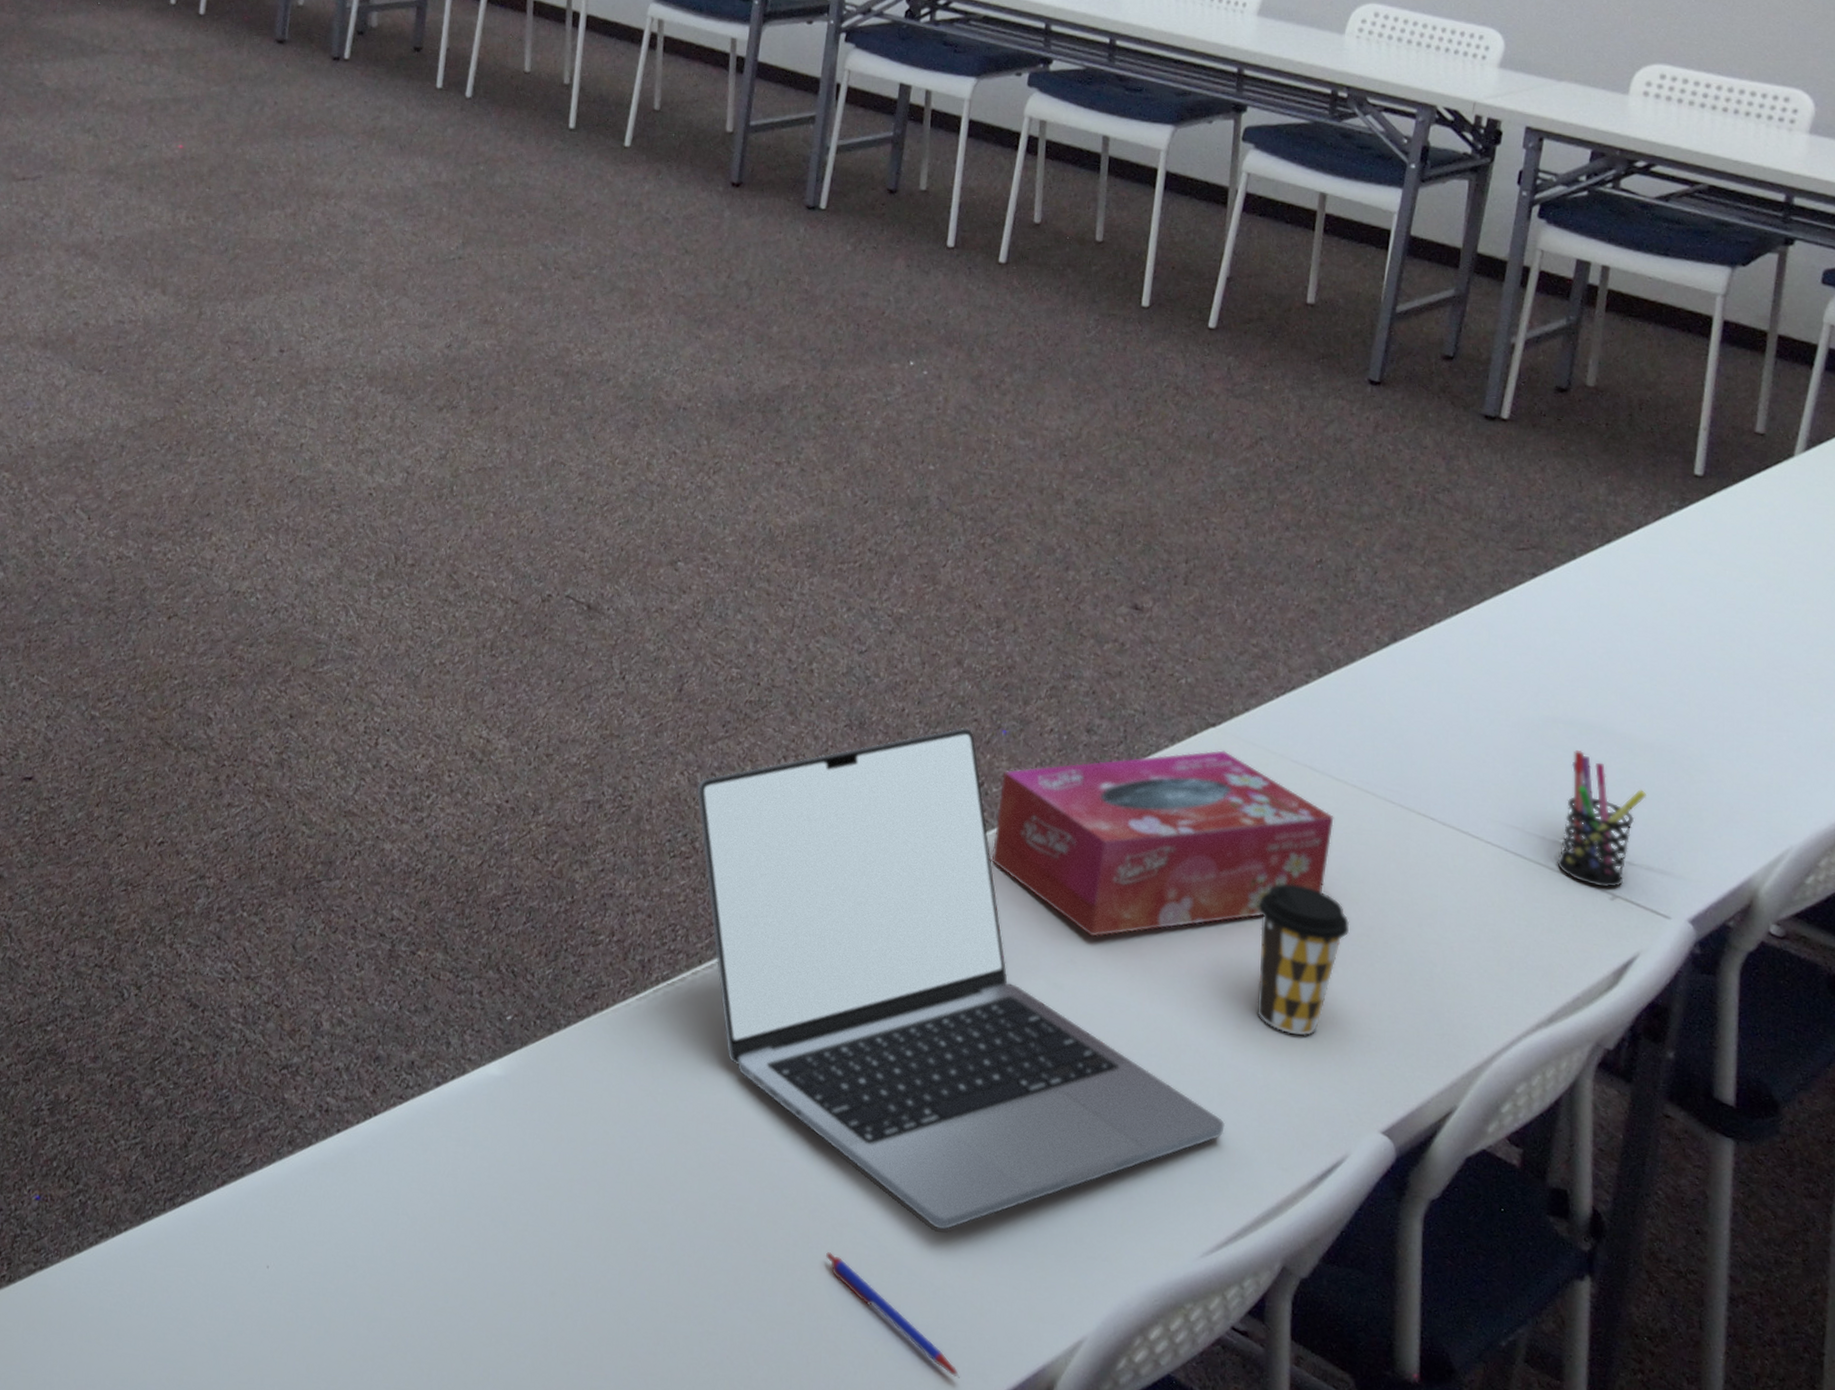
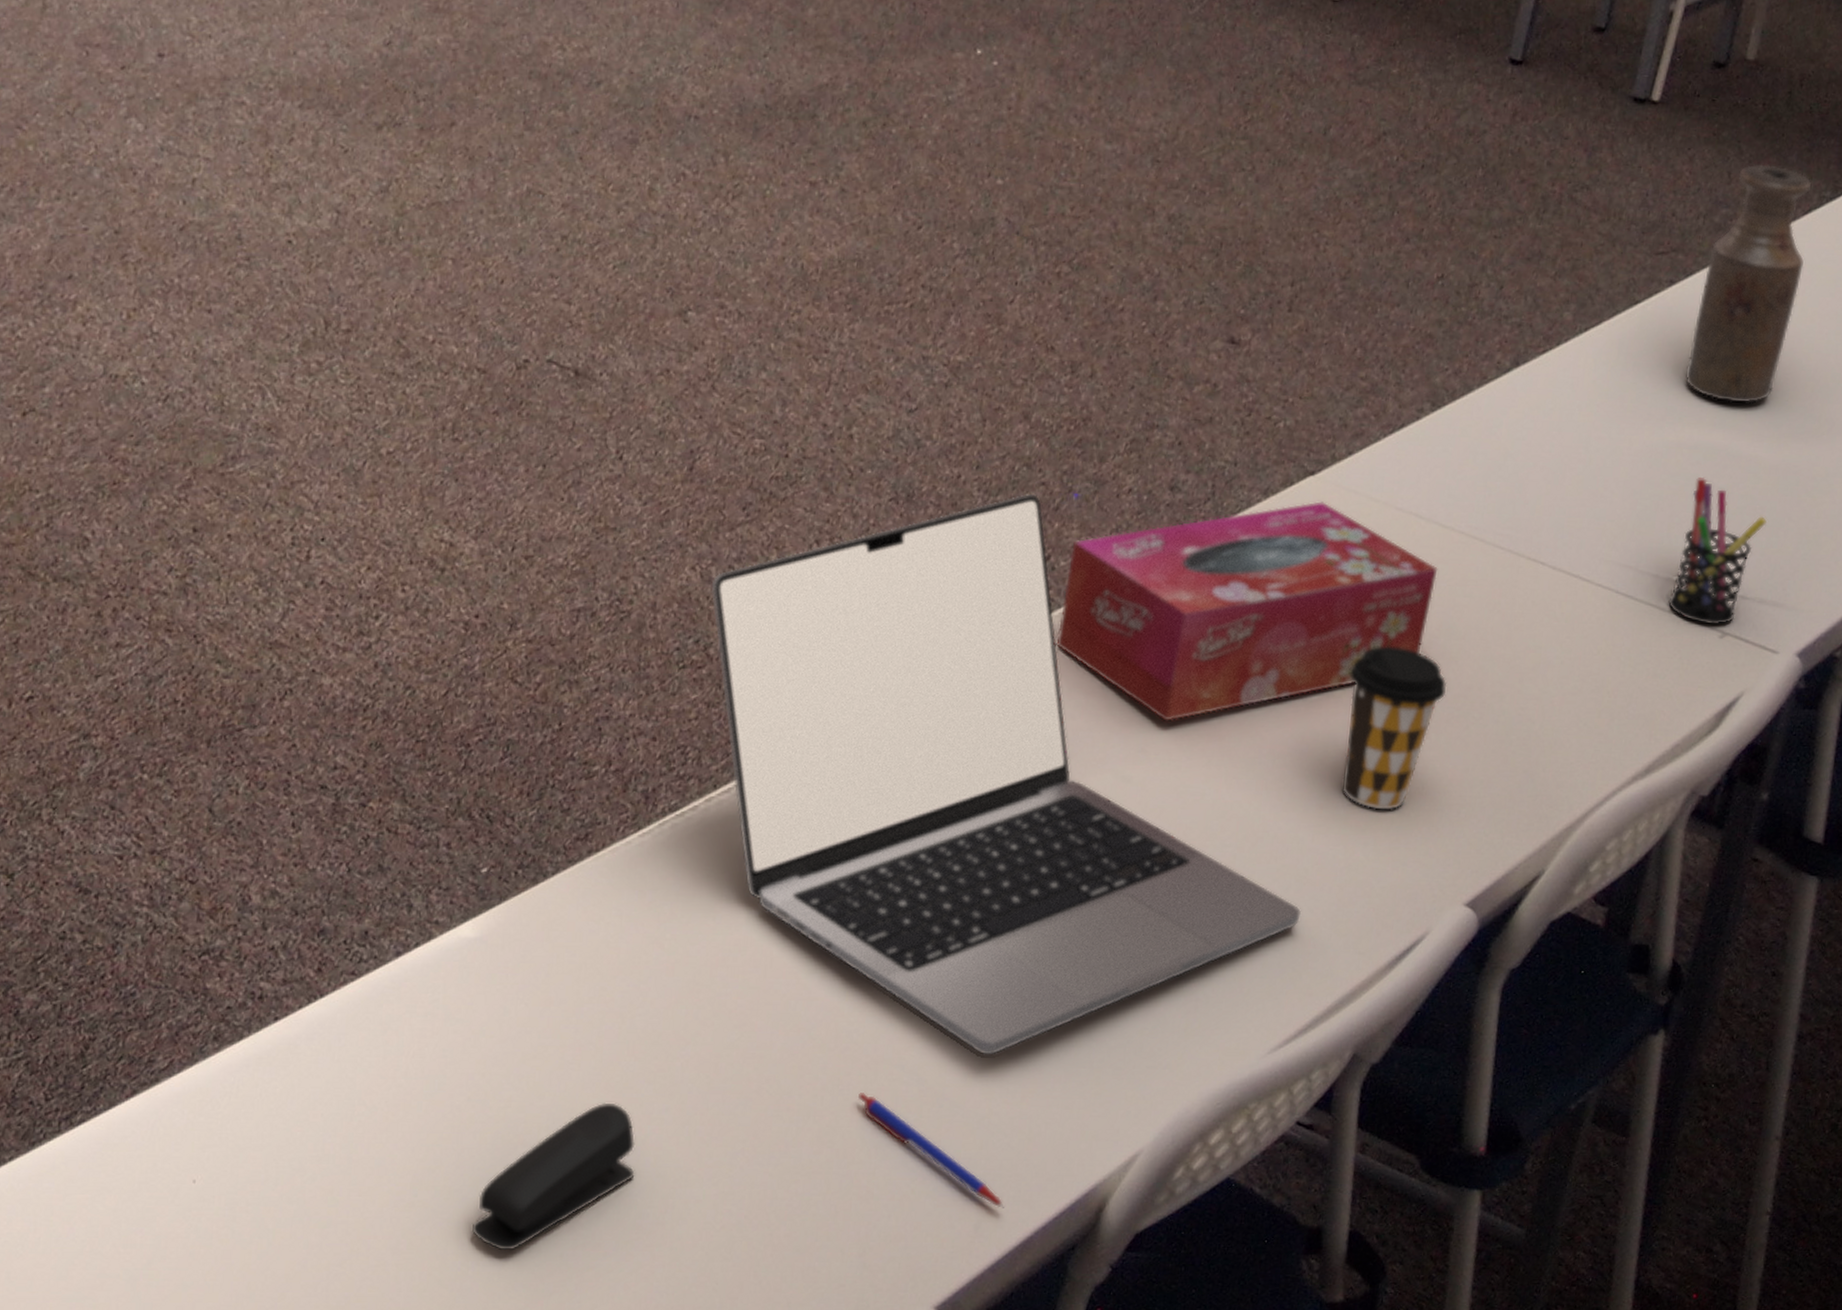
stapler: none [492,1235,632,1364] -> present [471,1102,636,1251]
bottle: none [1554,475,1660,686] -> present [1685,164,1812,404]

